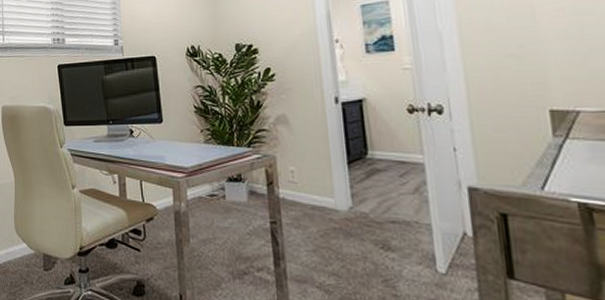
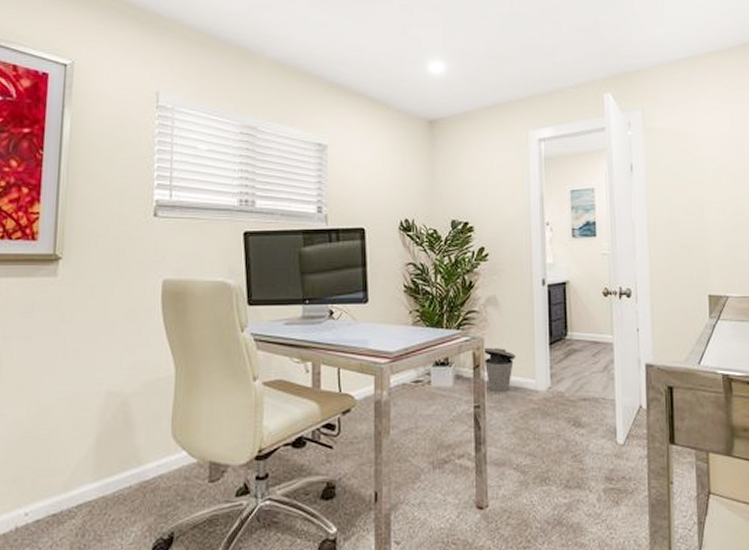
trash can: none [277,165,312,210] -> present [485,347,516,393]

